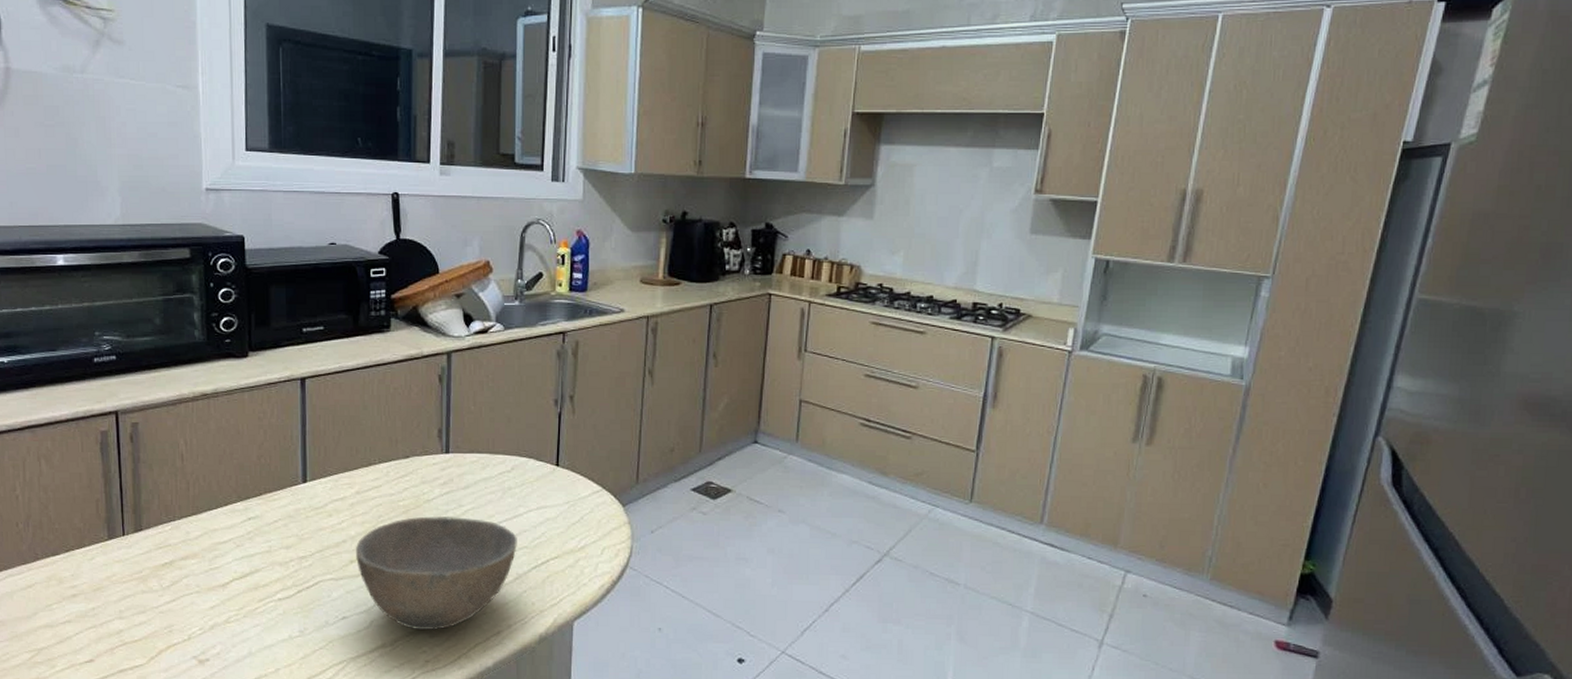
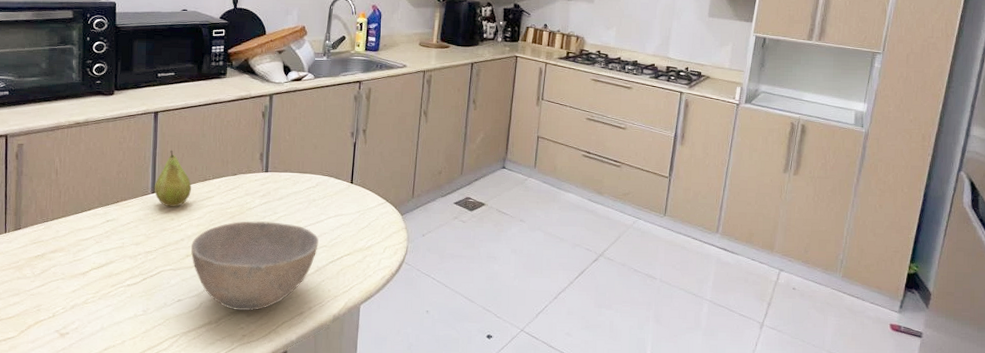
fruit: none [305,427,352,500] -> present [154,150,191,207]

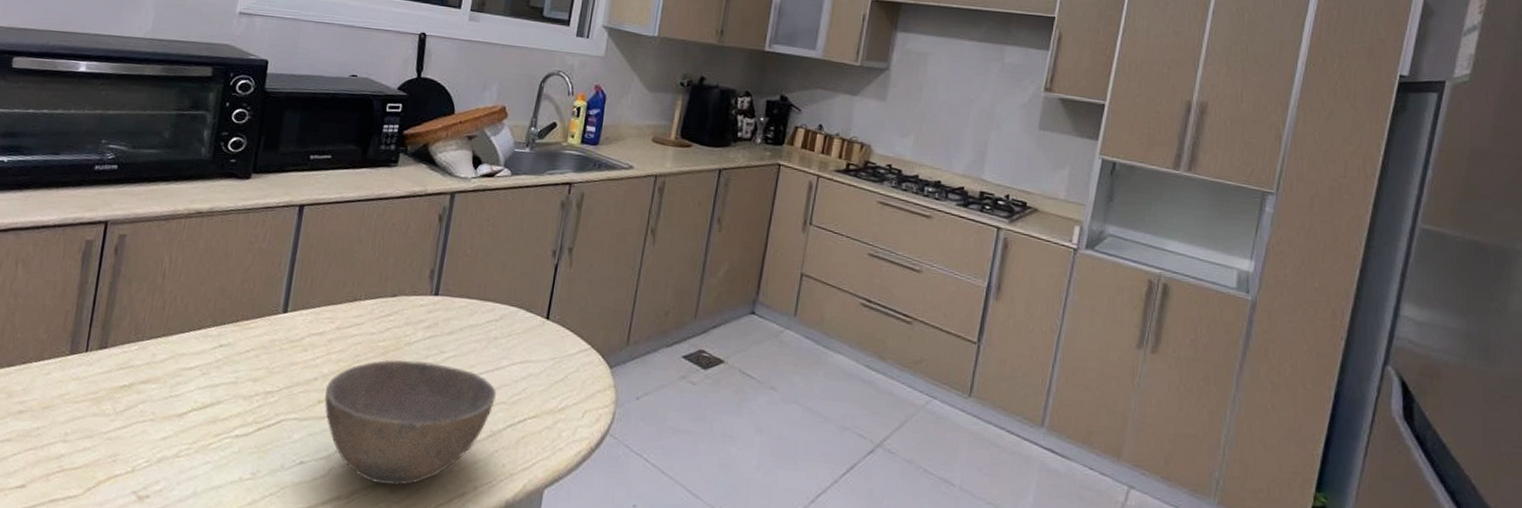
fruit: present [154,150,191,207] -> none [286,256,336,334]

